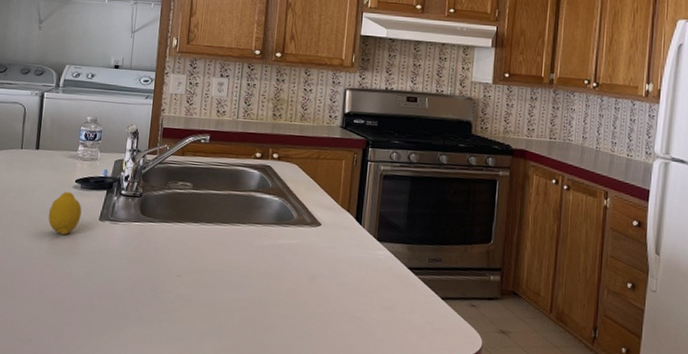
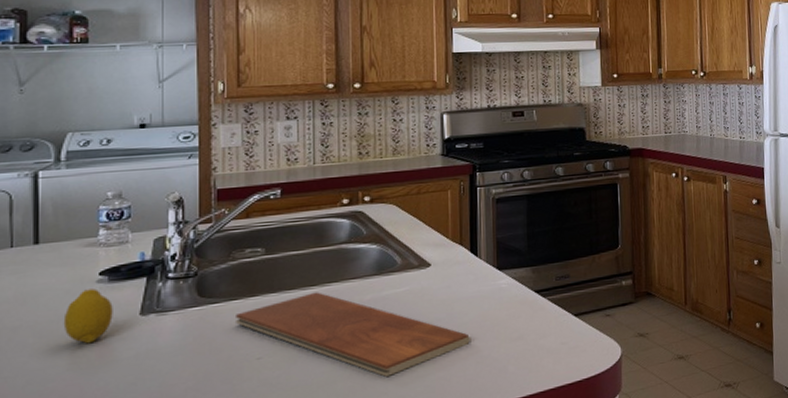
chopping board: none [165,229,348,317] -> present [236,292,471,378]

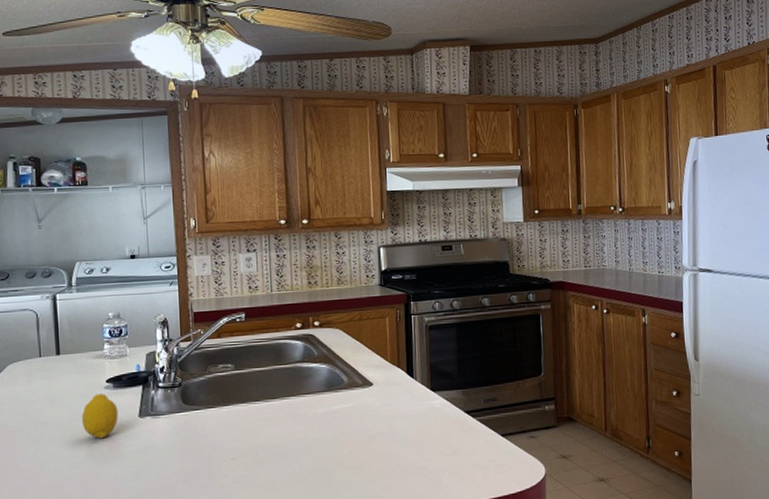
chopping board: present [236,292,471,378] -> none [213,404,410,482]

